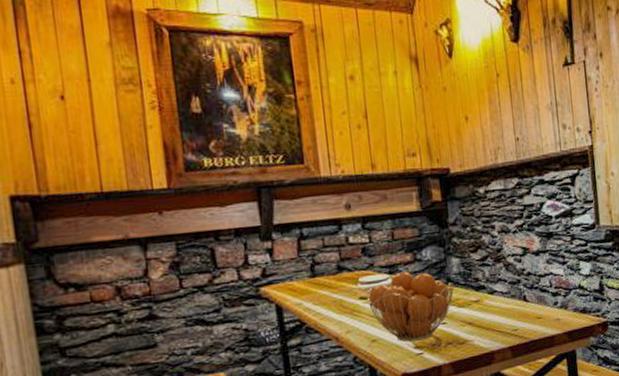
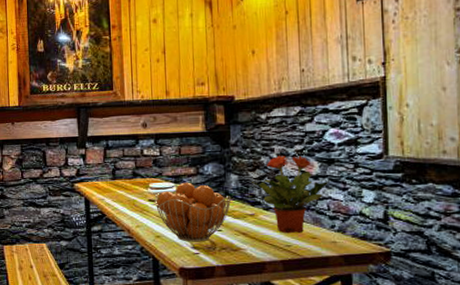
potted plant: none [473,231,551,317] -> present [251,155,331,234]

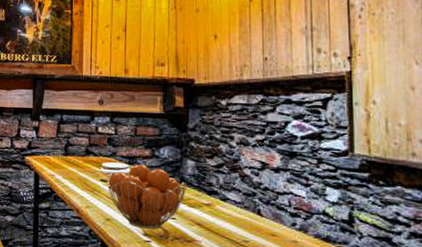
potted plant: present [251,155,331,234] -> none [208,143,293,228]

